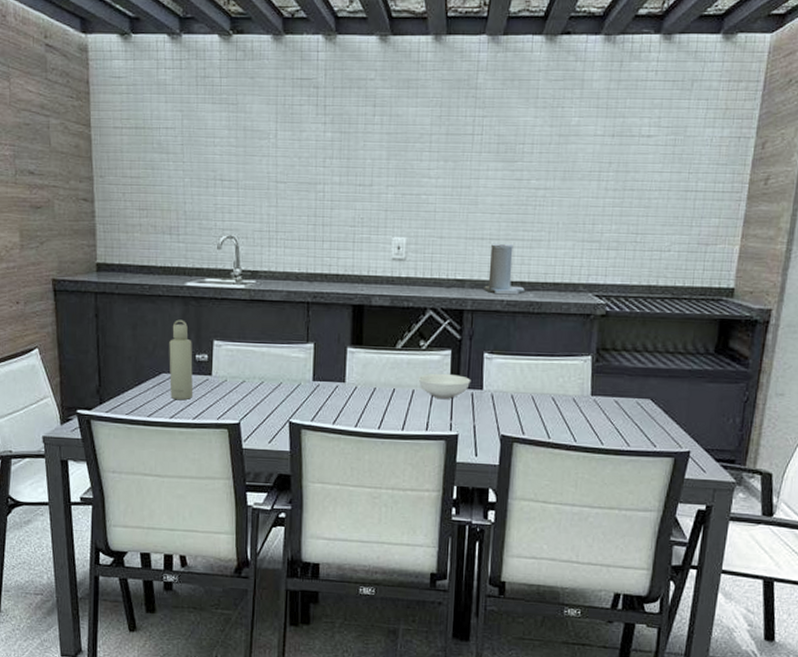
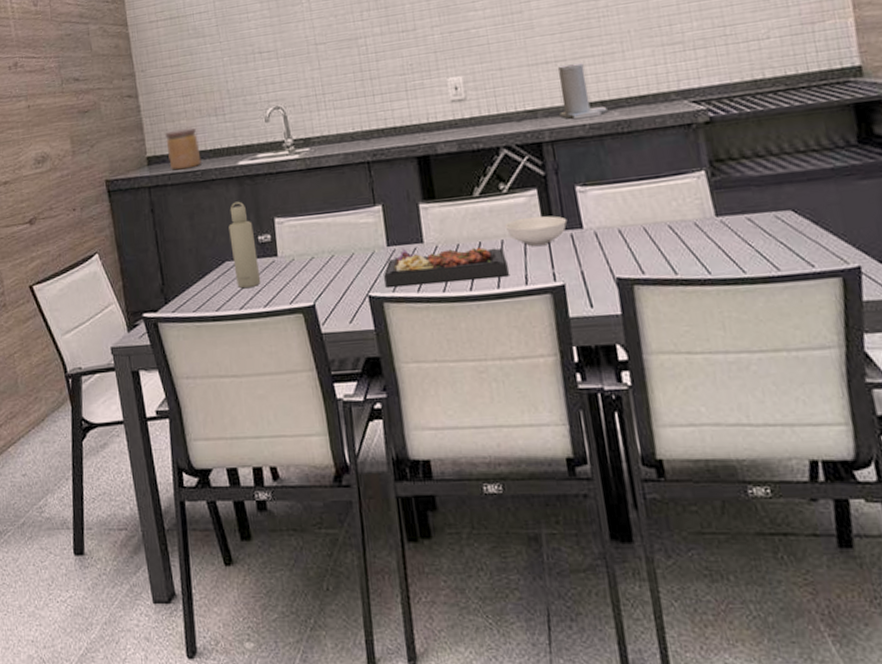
jar: none [117,241,150,281] -> present [165,127,202,170]
food platter: none [305,384,414,421] -> present [384,247,509,287]

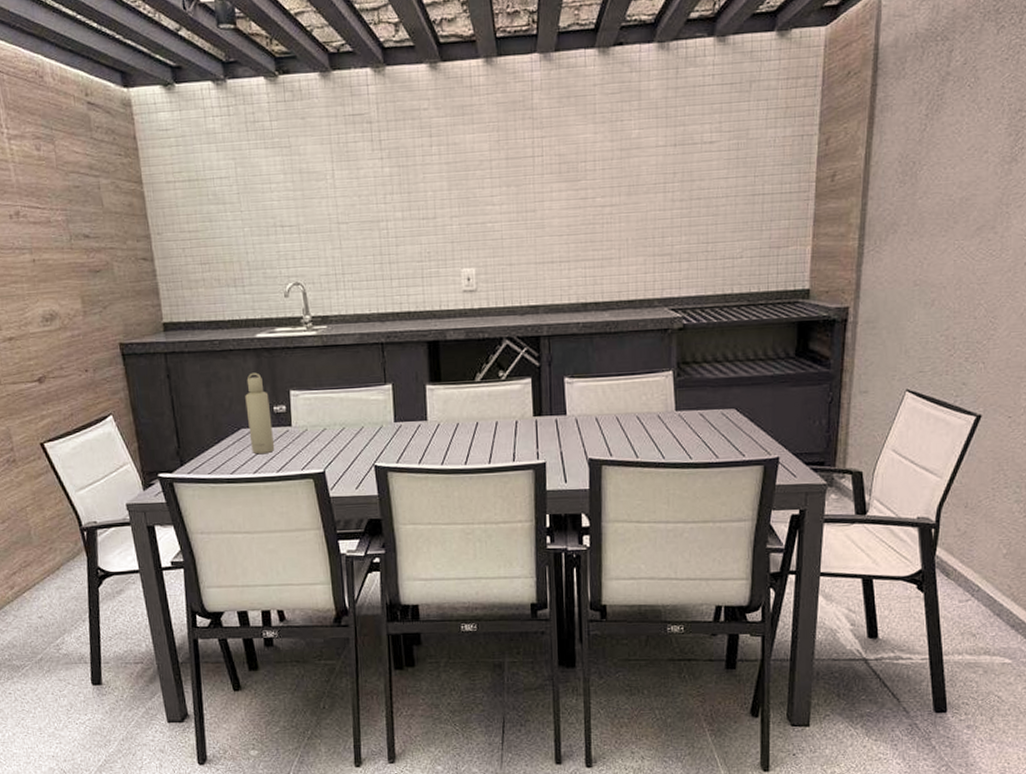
jar: present [165,127,202,170] -> none [182,296,219,338]
food platter: present [384,247,509,287] -> none [390,424,499,459]
bowl: present [504,215,568,246] -> none [500,402,554,428]
paper towel: present [558,62,608,120] -> none [557,264,600,318]

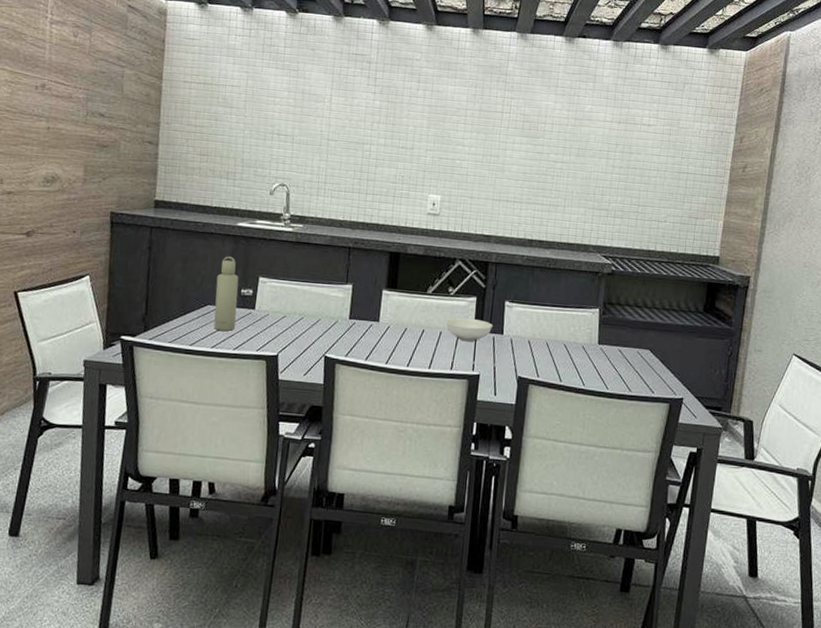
bowl: none [500,402,554,428] -> present [445,317,493,342]

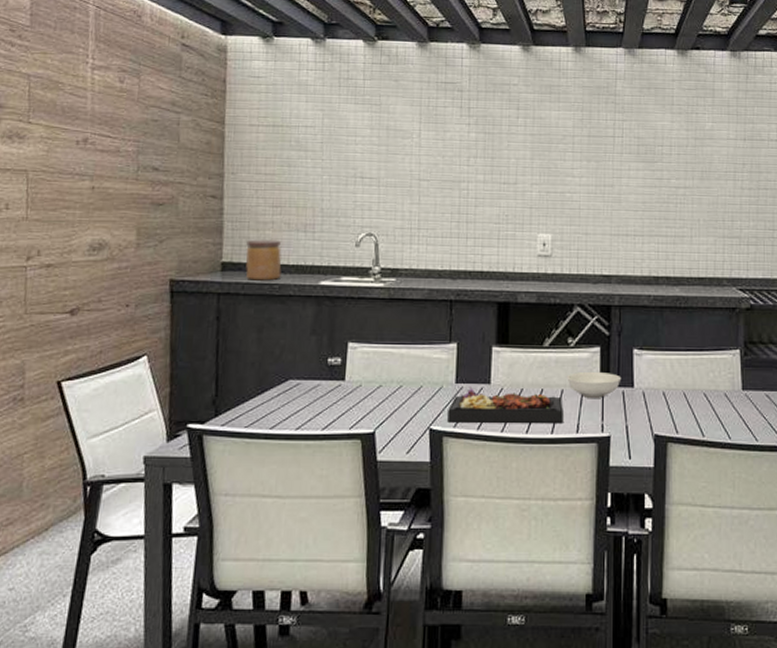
jar: none [175,182,206,219] -> present [245,239,282,281]
bottle: present [213,256,239,332] -> none [297,321,325,409]
food platter: none [340,323,441,360] -> present [447,387,563,423]

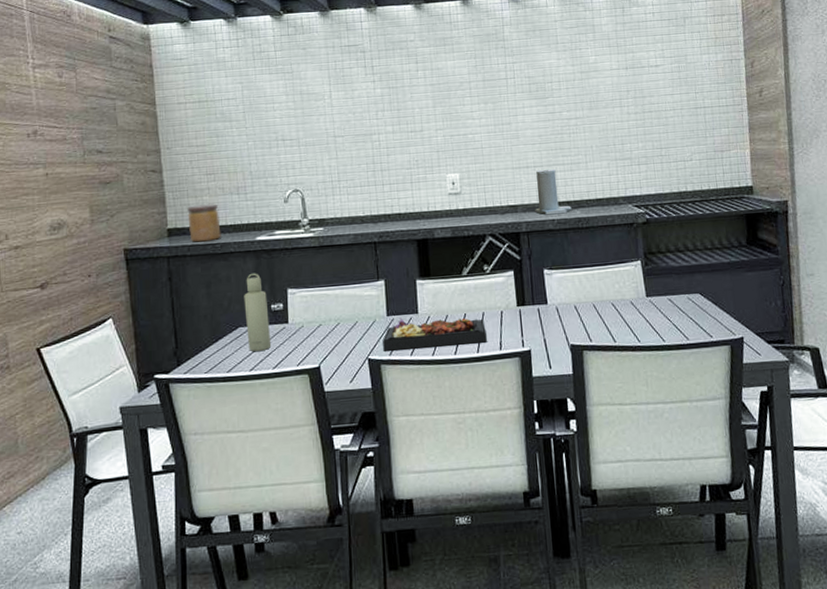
bottle: none [297,321,325,409] -> present [244,273,272,352]
bowl: present [567,371,622,398] -> none [486,293,536,318]
paper towel: none [629,239,671,290] -> present [534,168,572,215]

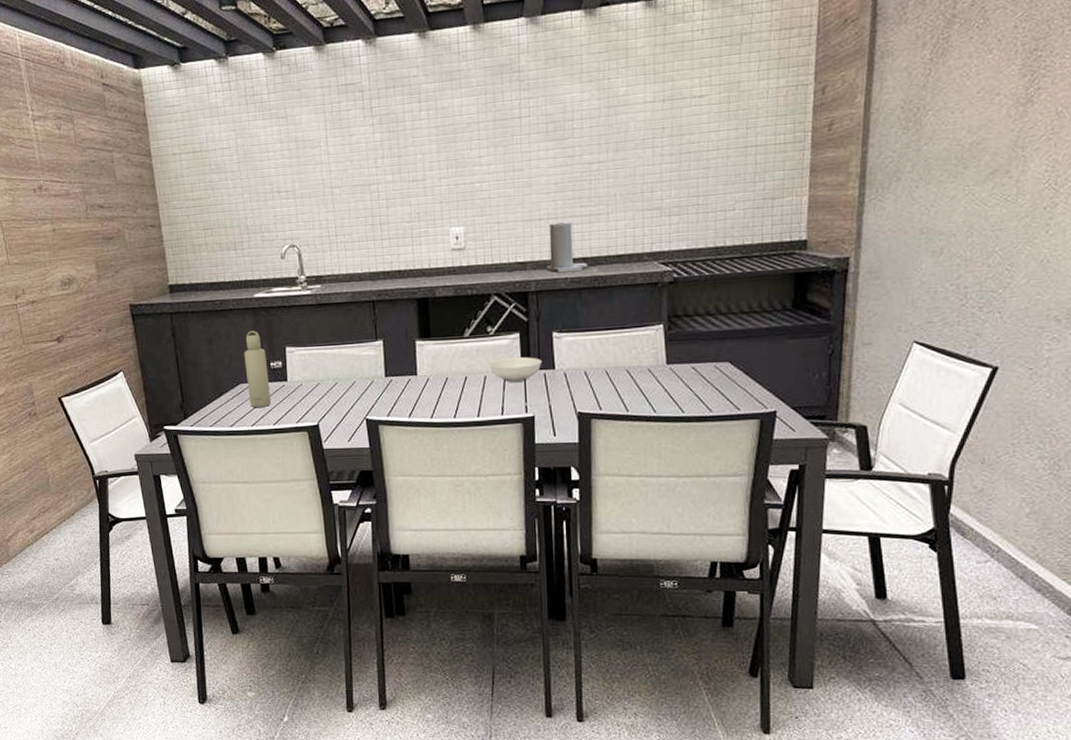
jar: present [187,204,221,242] -> none [187,259,220,299]
food platter: present [383,318,487,351] -> none [381,379,488,412]
bowl: none [486,293,536,318] -> present [488,356,543,382]

